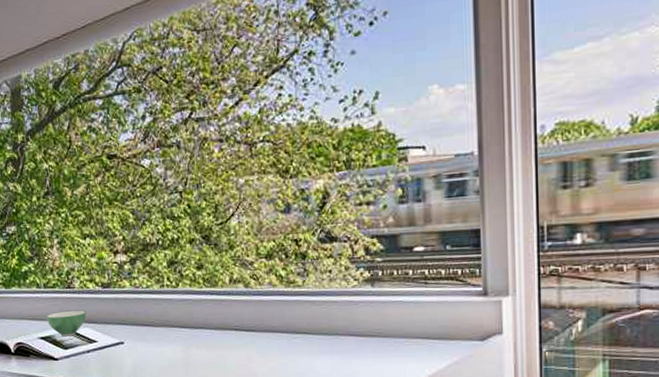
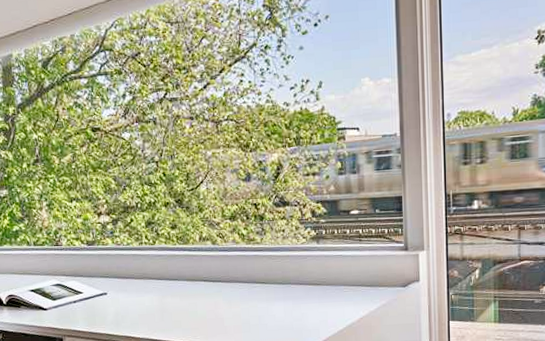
bowl: present [46,310,87,338] -> none [35,265,74,290]

